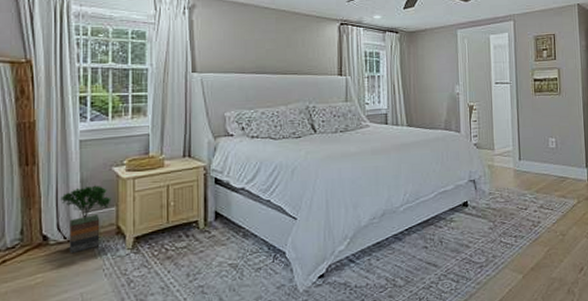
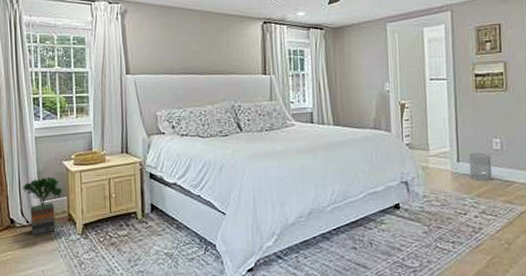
wastebasket: none [529,151,549,177] -> present [468,153,493,180]

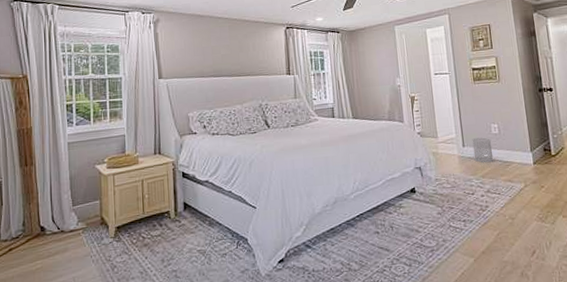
potted tree: present [22,176,63,236] -> none [54,181,96,243]

